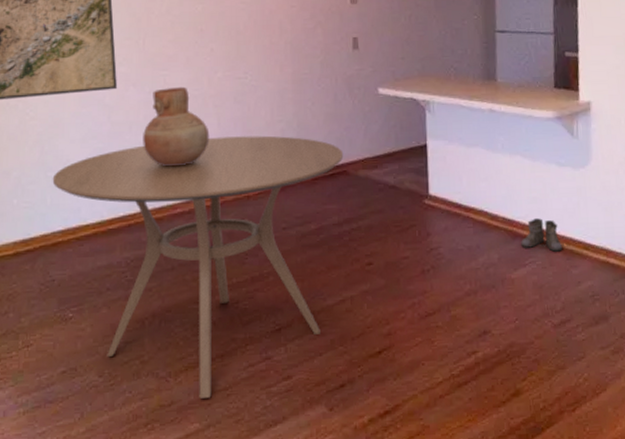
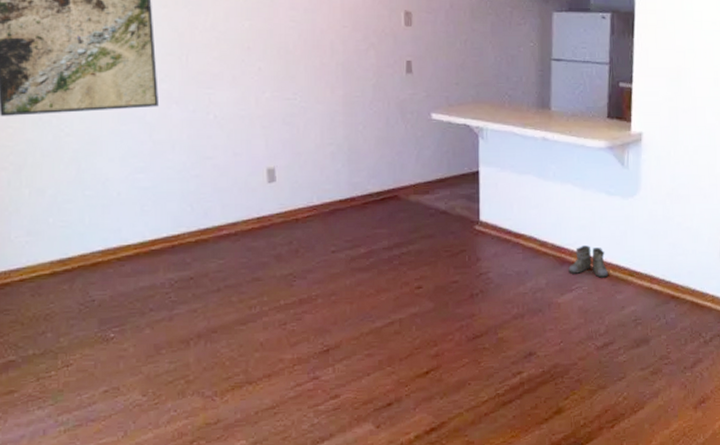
dining table: present [52,135,344,398] -> none [90,158,395,417]
vase: present [143,86,210,167] -> none [187,106,257,188]

